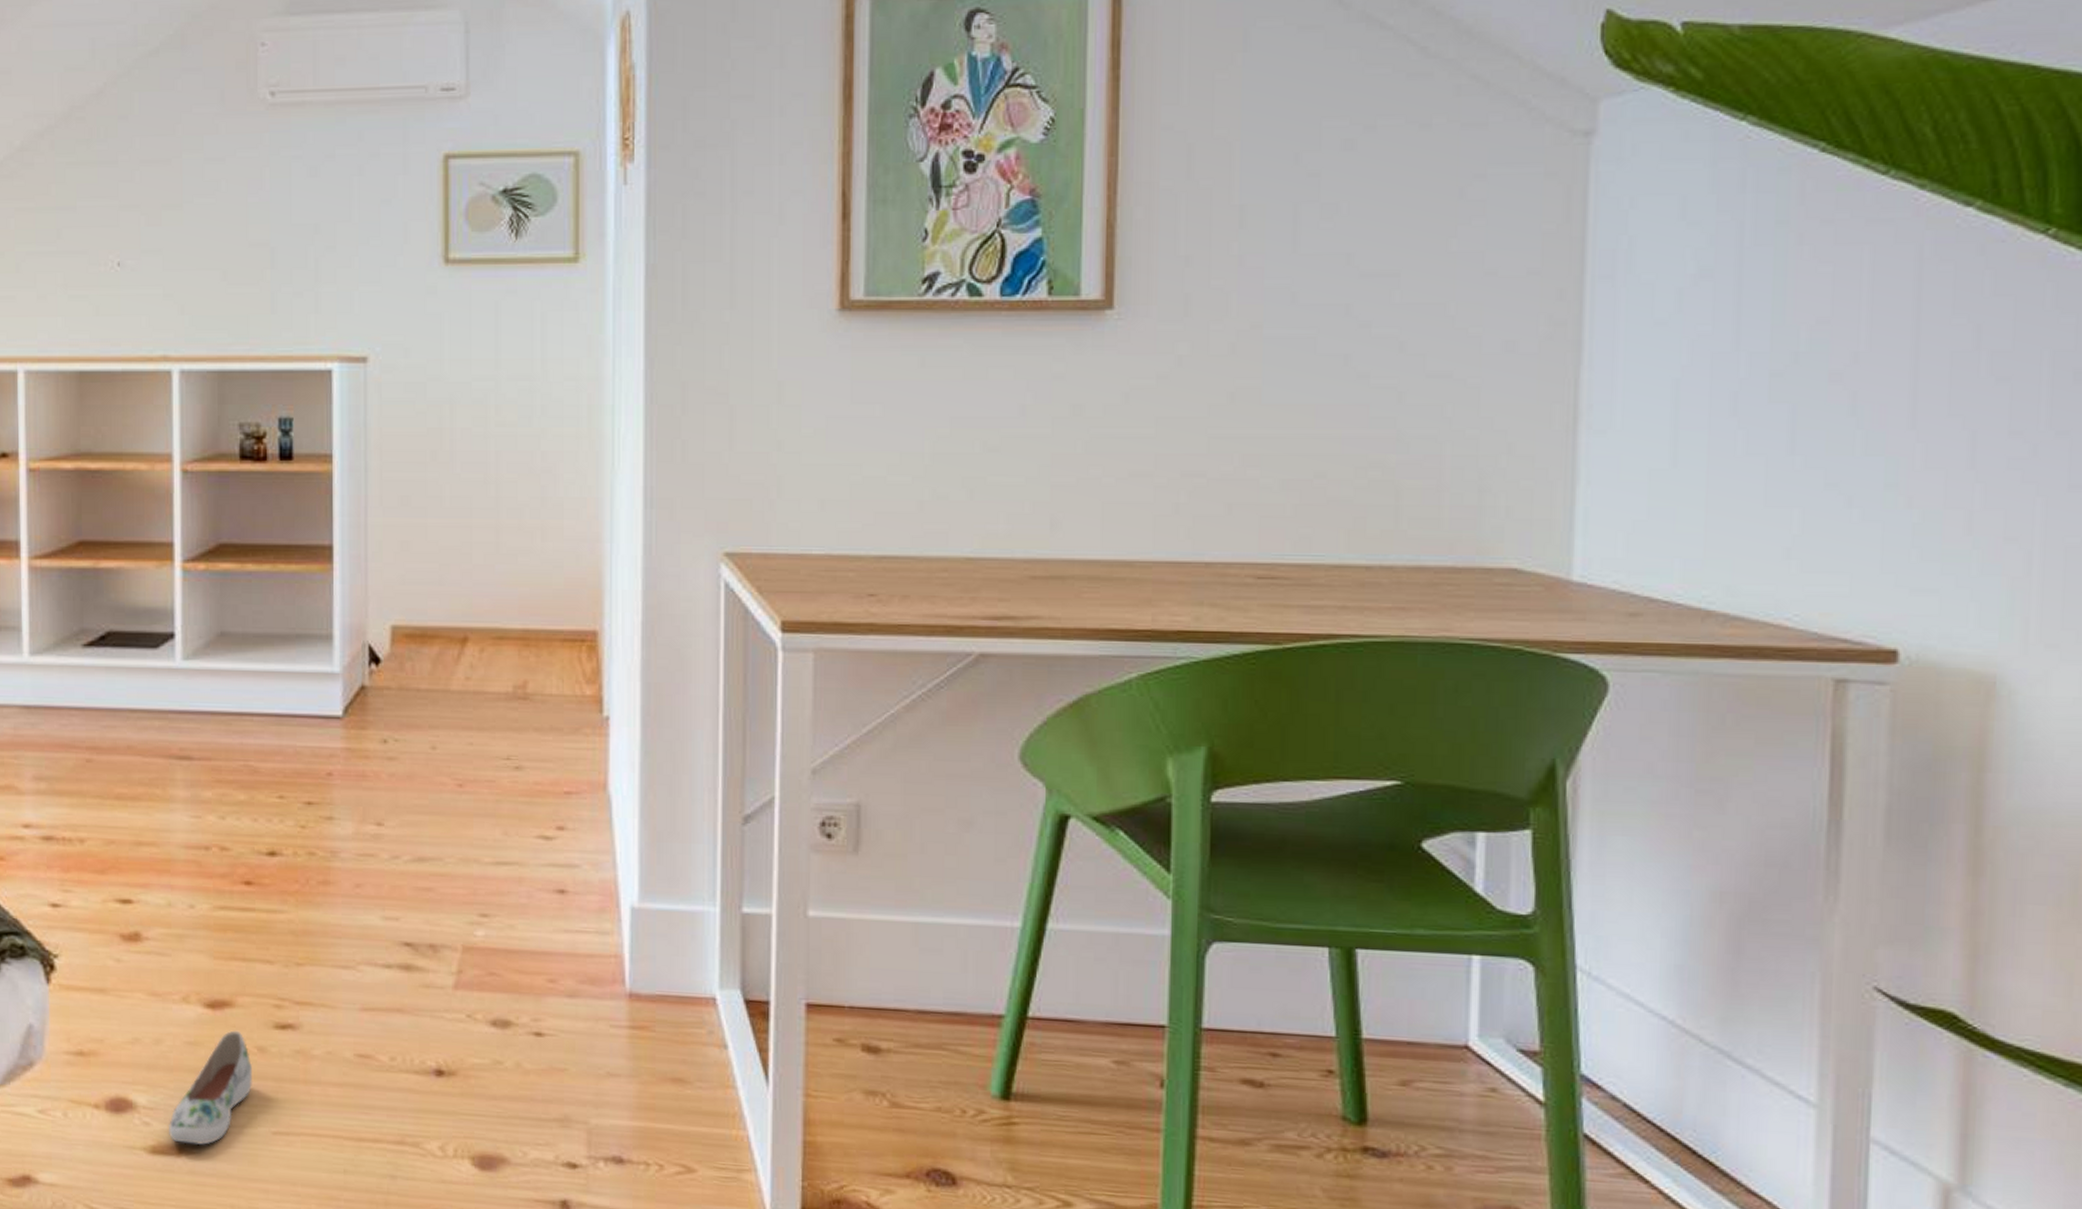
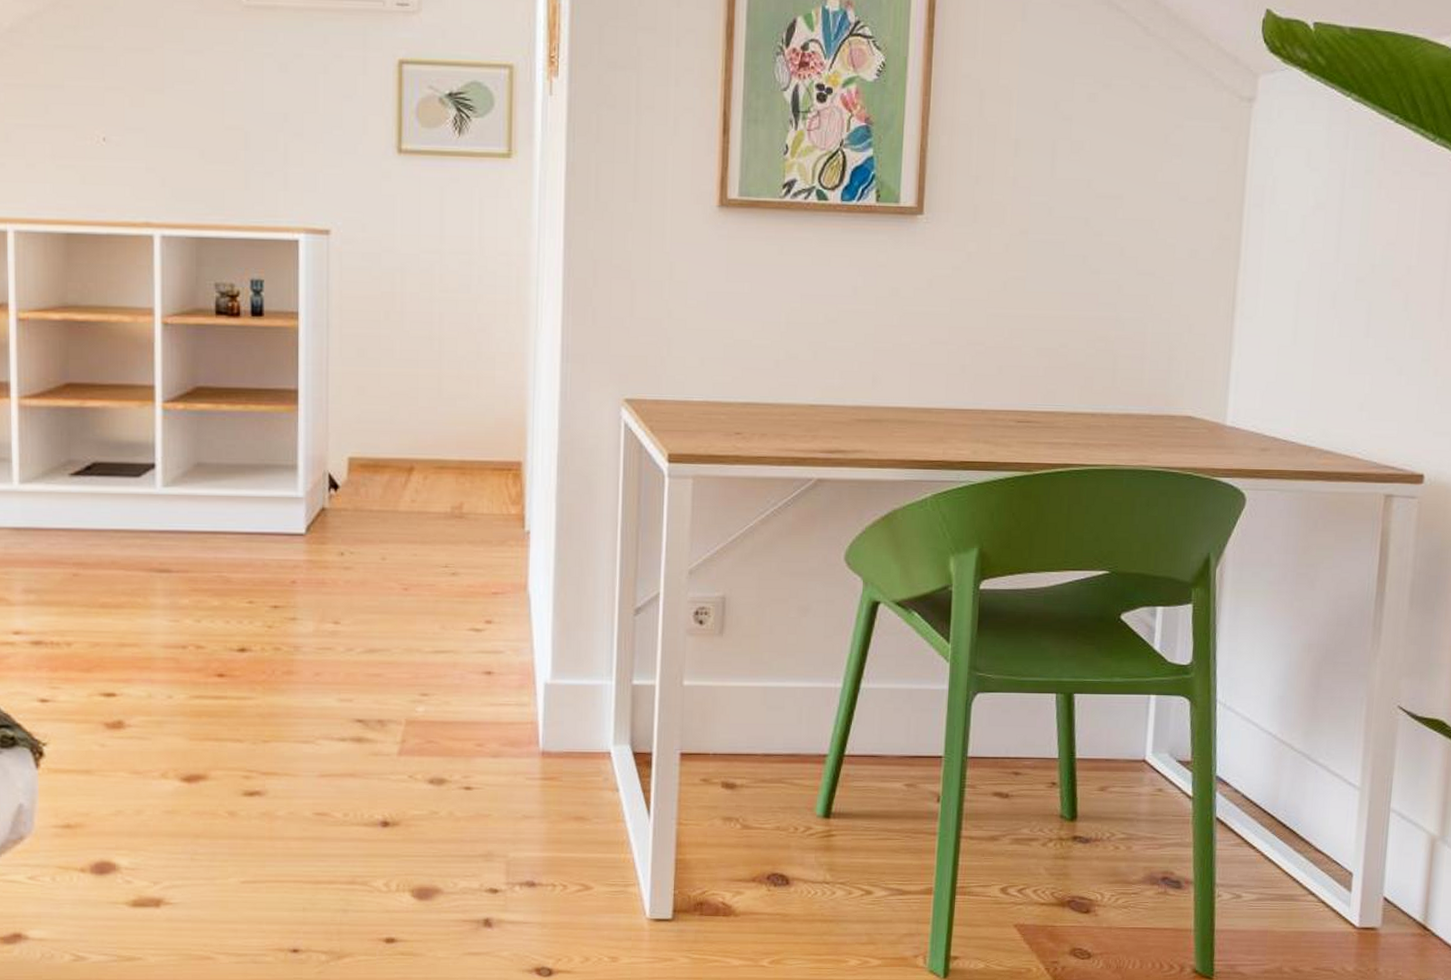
shoe: present [169,1030,253,1145] -> none [149,799,225,896]

